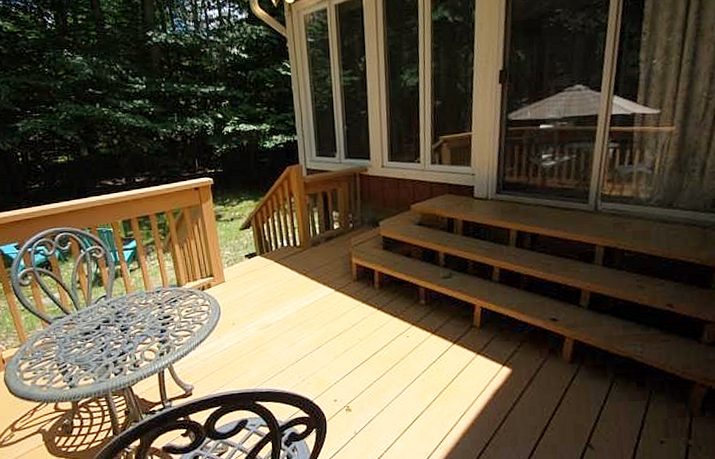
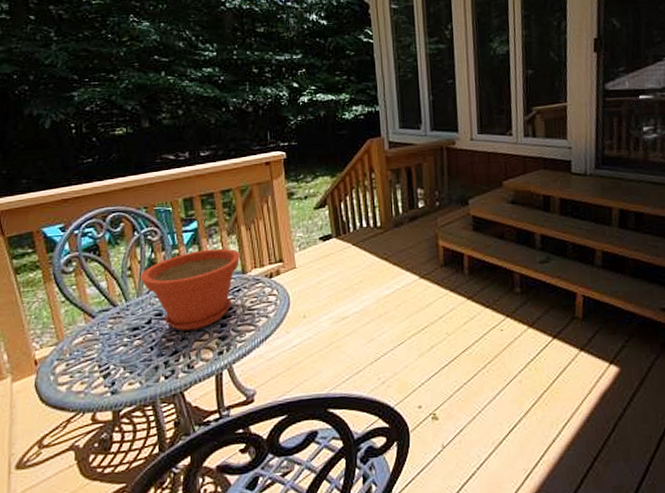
plant pot: none [89,264,175,335] -> present [141,248,240,330]

